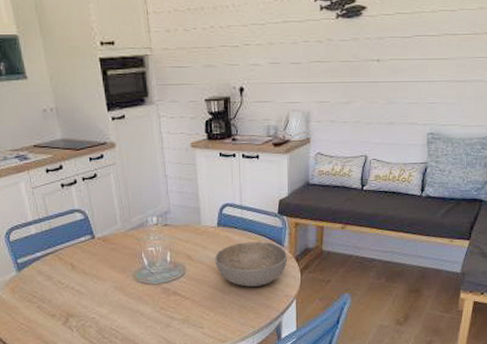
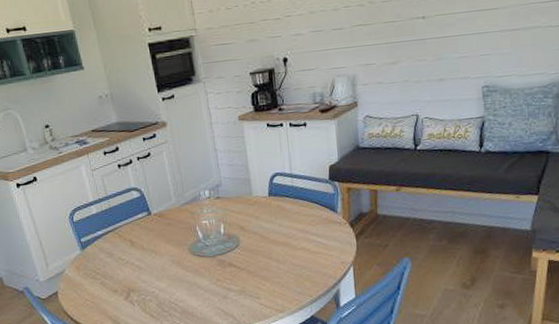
bowl: present [215,241,288,287] -> none [268,208,342,255]

